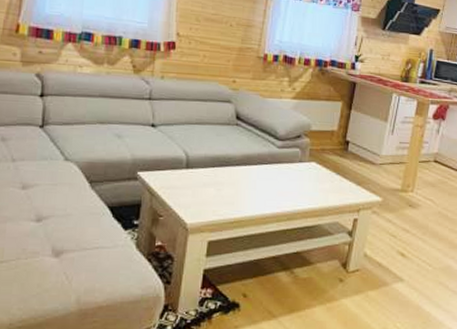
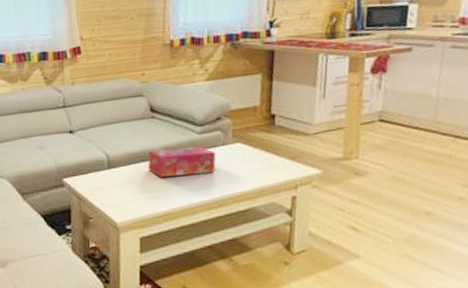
tissue box: none [226,156,292,188] -> present [148,146,216,177]

